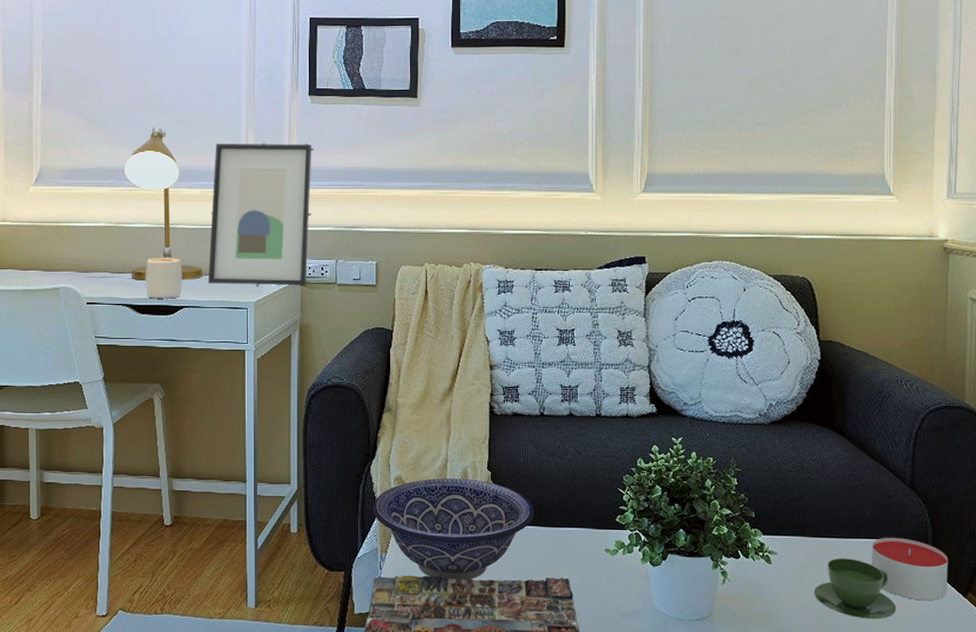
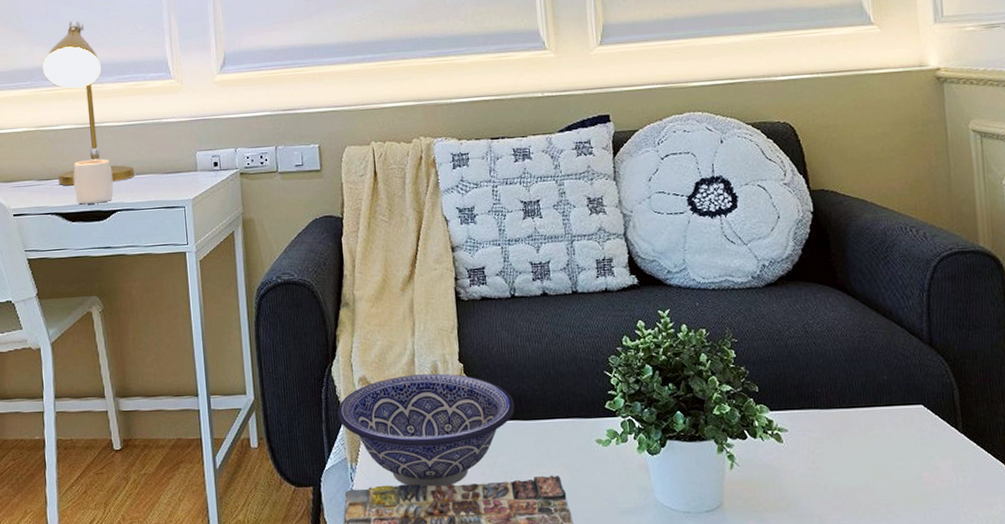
picture frame: present [208,142,315,287] -> none [137,23,246,184]
teacup: present [813,558,897,620] -> none [833,430,929,497]
candle: present [871,537,948,601] -> none [892,402,984,472]

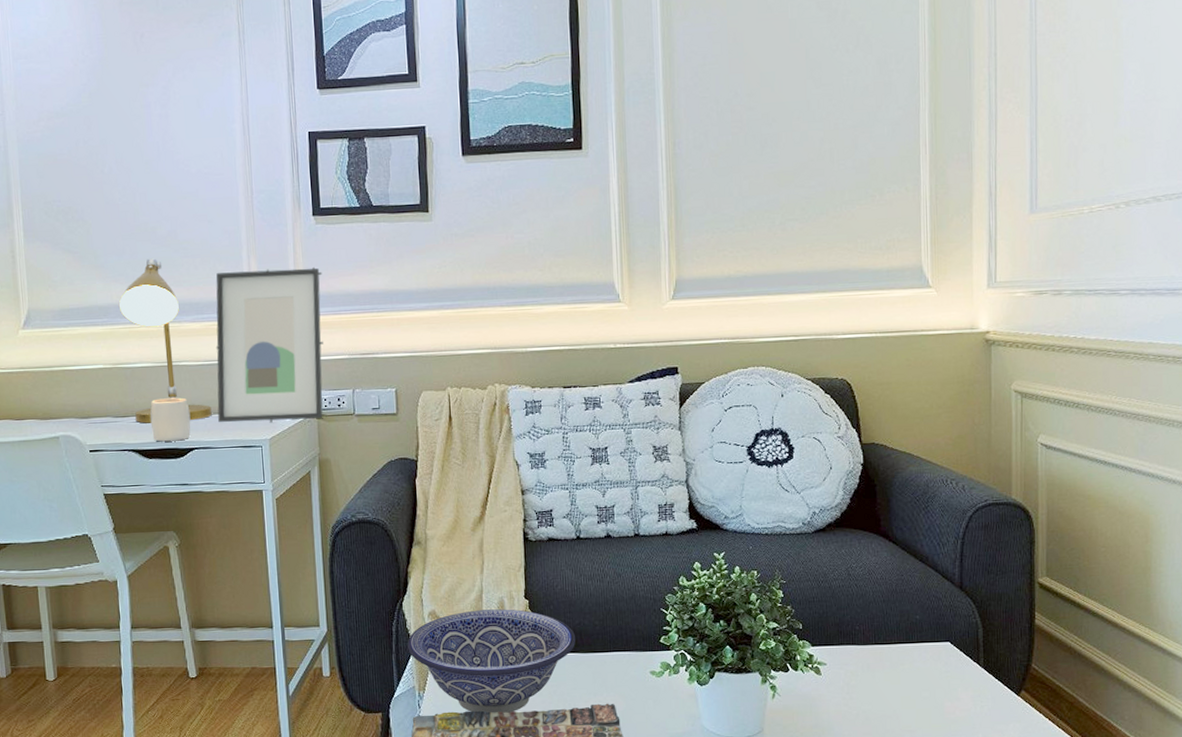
picture frame: none [137,23,246,184] -> present [216,266,323,423]

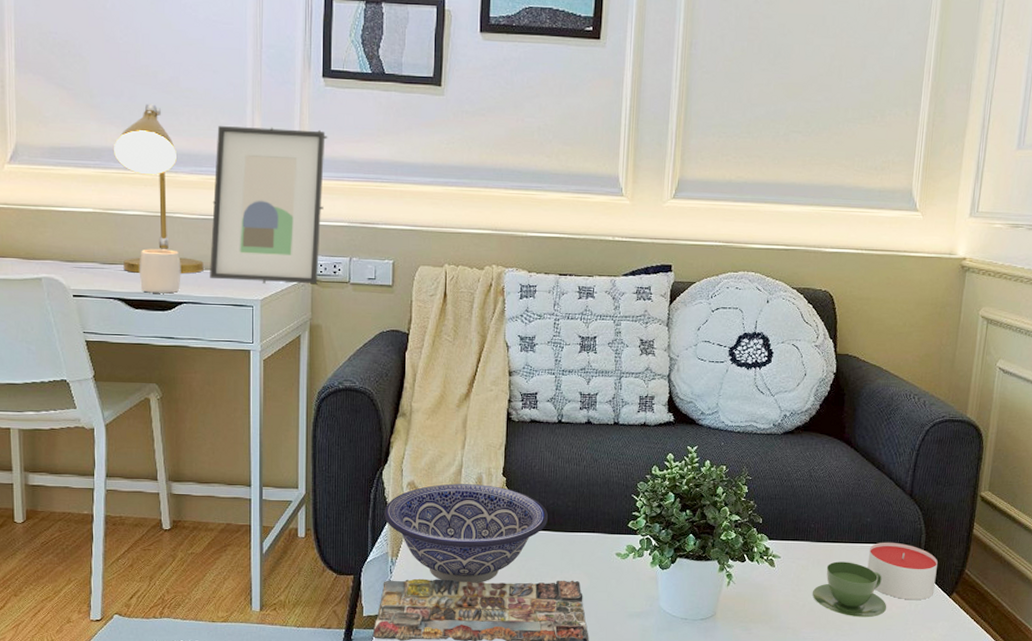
teacup: none [865,664,950,724] -> present [812,561,887,618]
candle: none [922,639,1000,702] -> present [867,542,938,601]

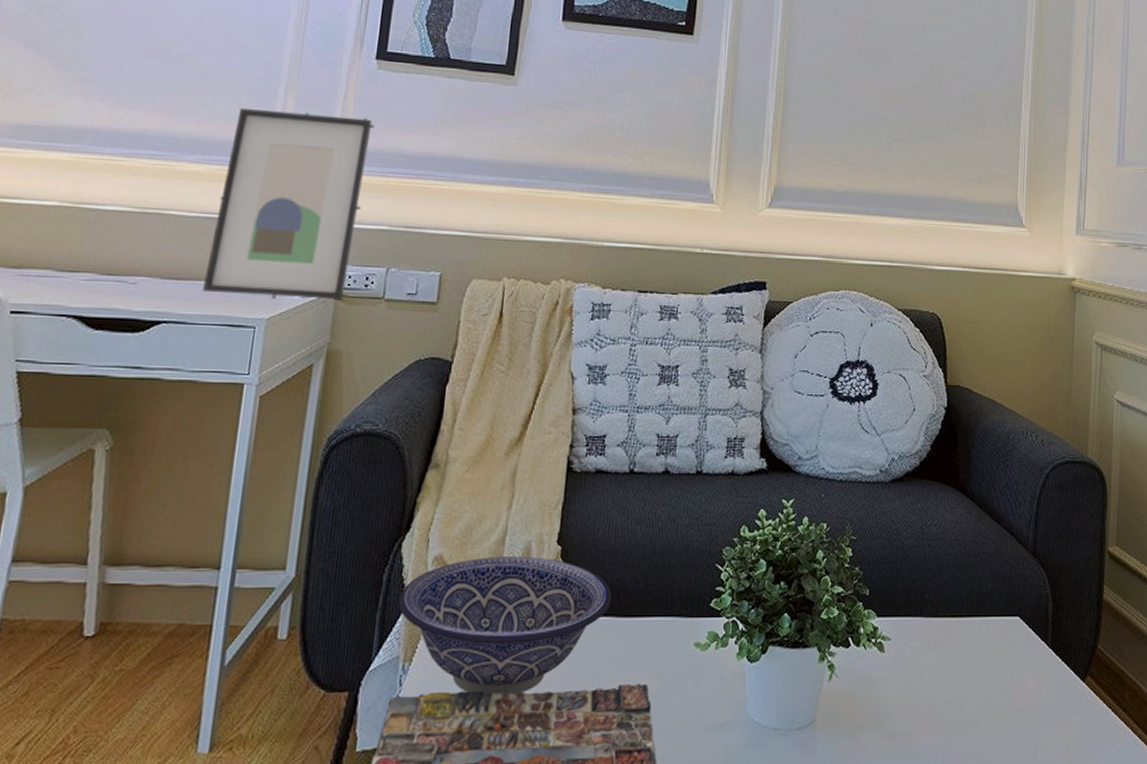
desk lamp: present [113,103,204,275] -> none [87,79,197,286]
mug: present [139,249,181,294] -> none [106,253,168,310]
teacup: present [812,561,887,618] -> none [928,641,1015,715]
candle: present [867,542,938,601] -> none [990,613,1068,688]

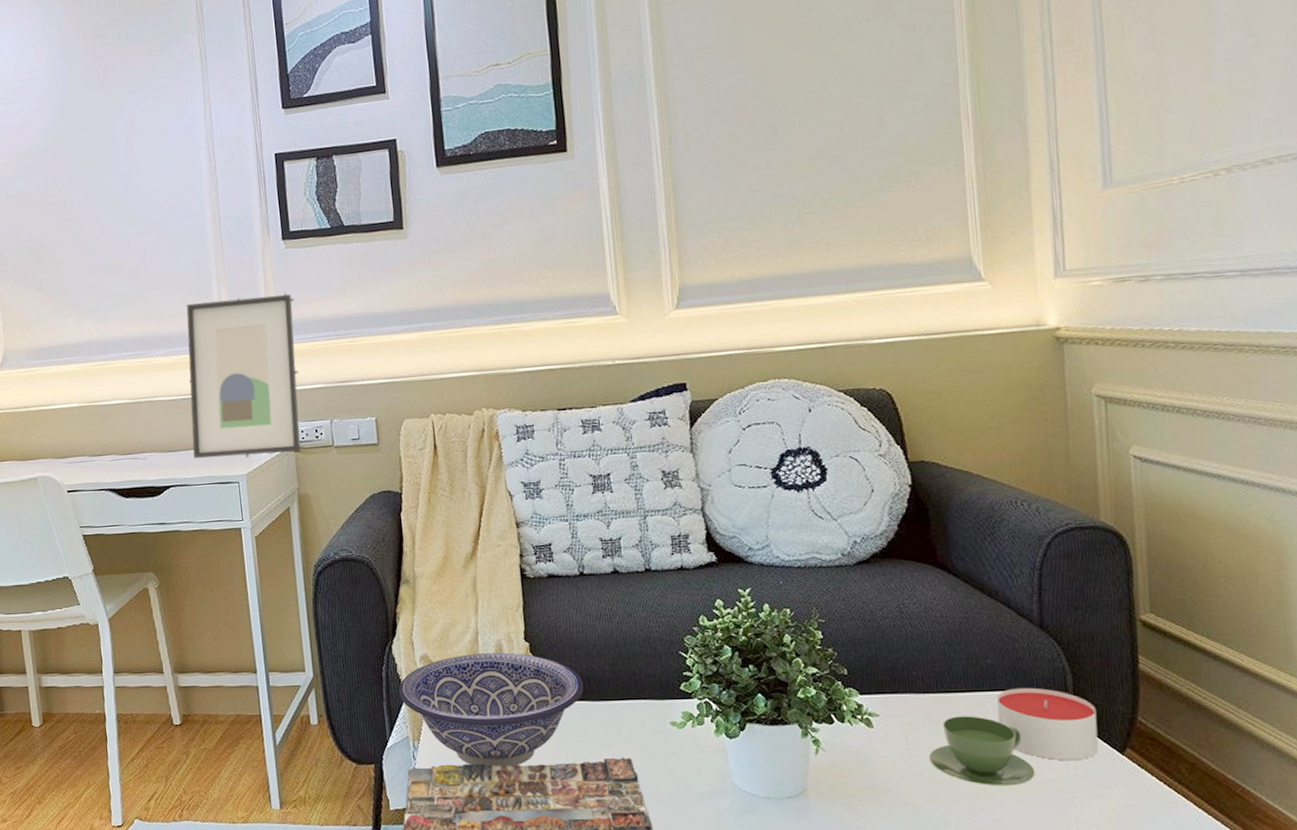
teacup: none [928,641,1015,715] -> present [928,716,1036,786]
candle: none [990,613,1068,688] -> present [996,687,1099,761]

